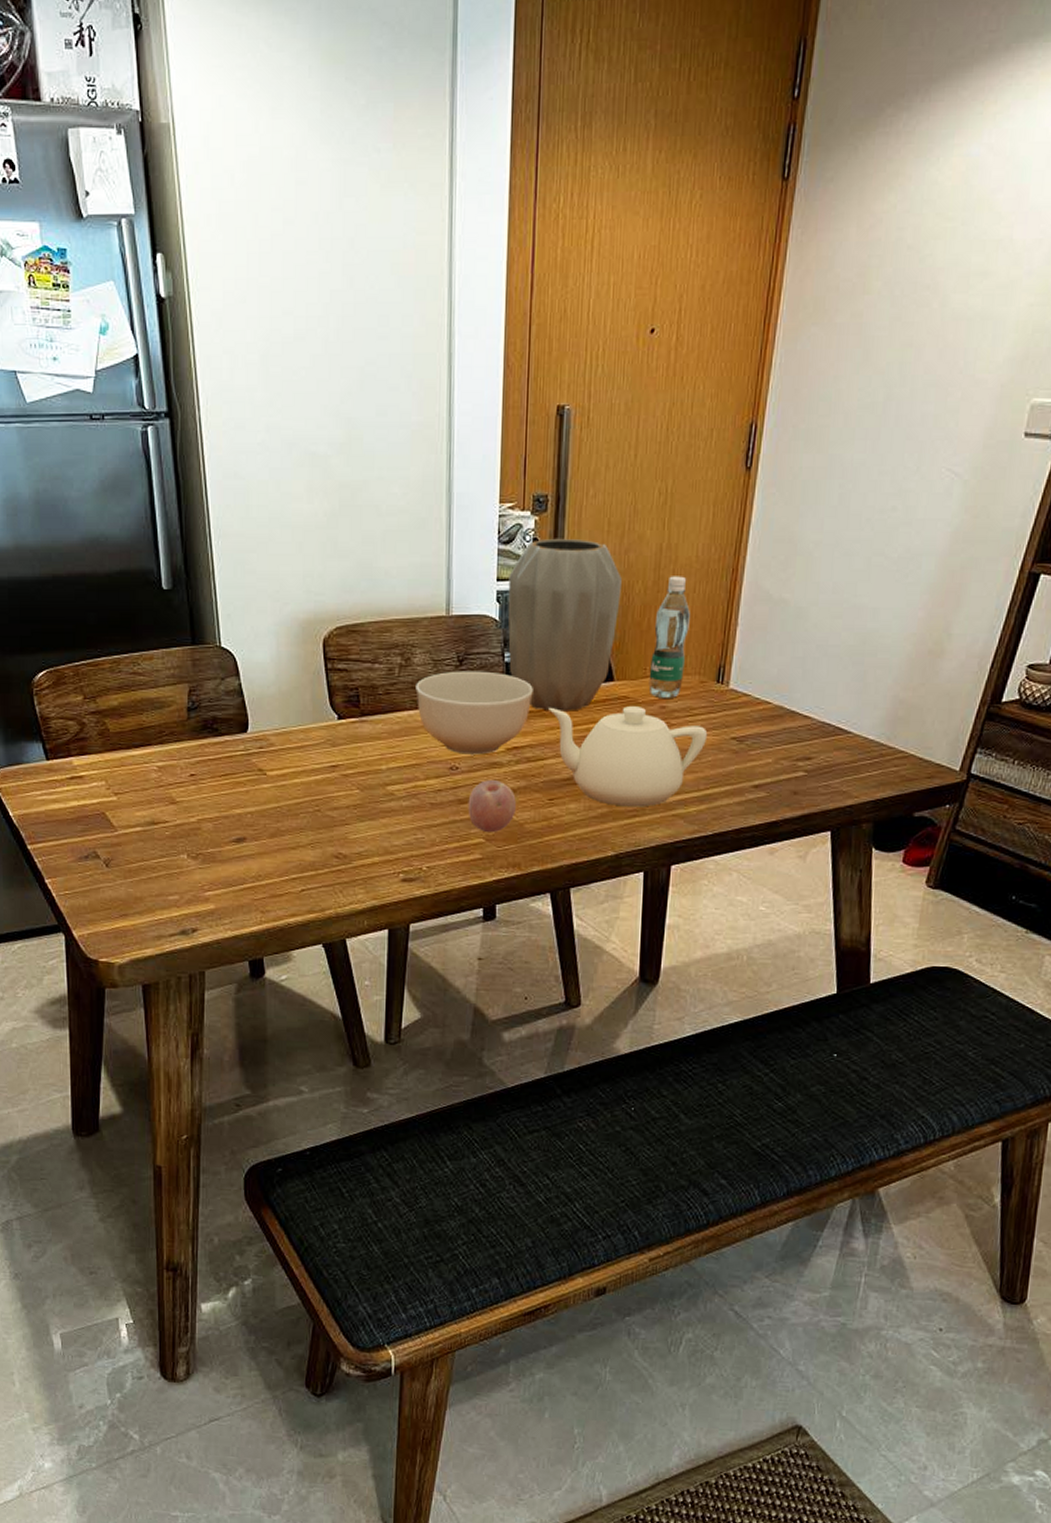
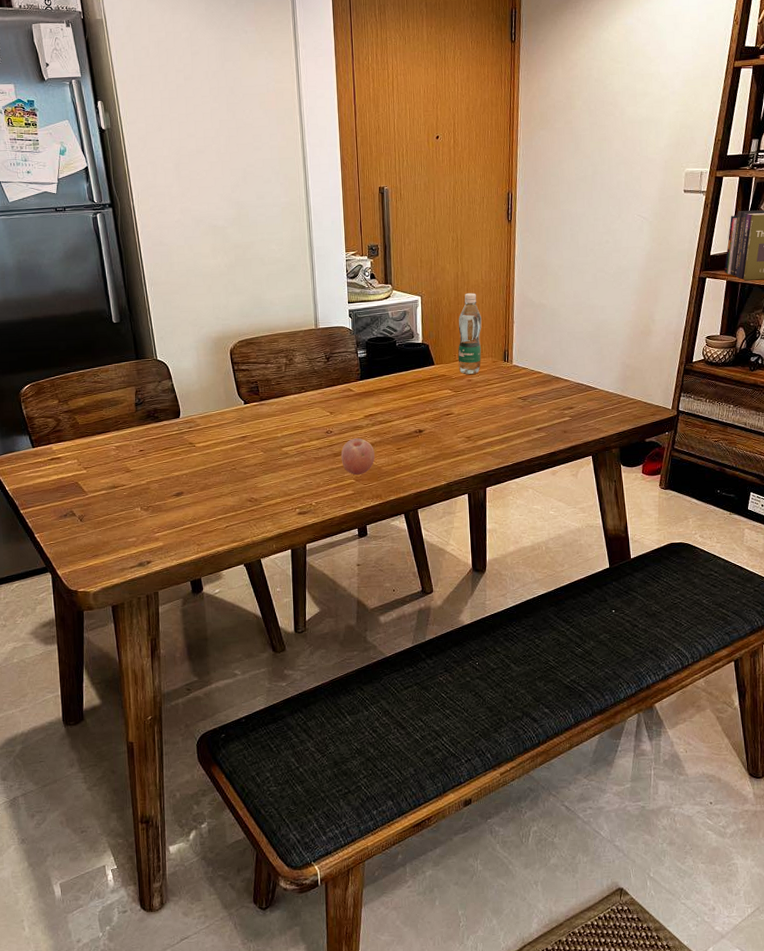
bowl: present [415,671,533,755] -> none [297,364,380,422]
vase: present [507,538,622,711] -> none [356,272,434,388]
teapot: present [549,706,708,807] -> none [391,381,502,450]

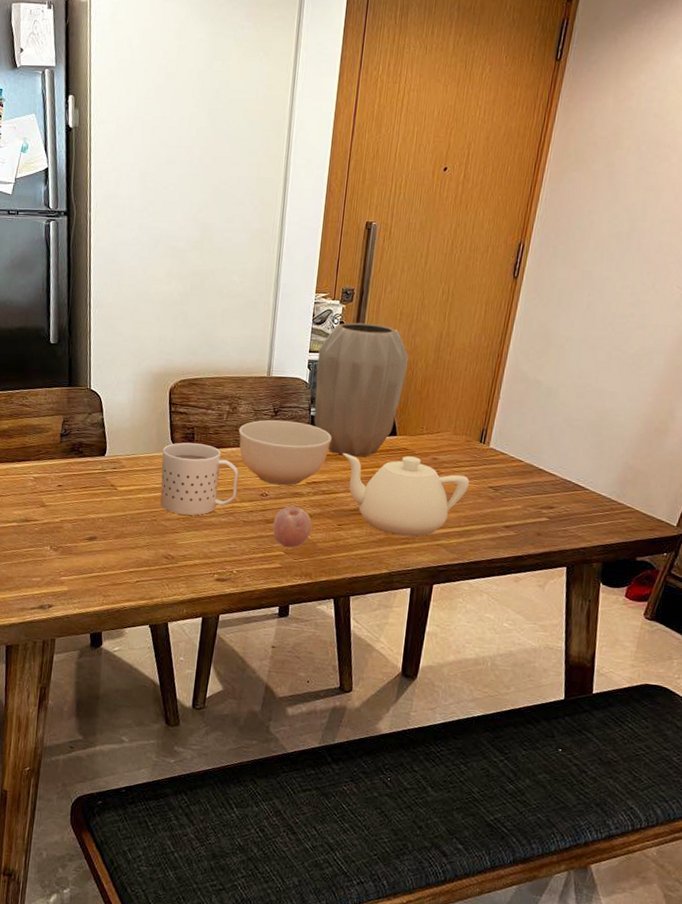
mug: none [232,395,305,460] -> present [160,442,239,516]
bowl: none [297,364,380,422] -> present [238,419,332,486]
vase: none [356,272,434,388] -> present [314,322,408,457]
teapot: none [391,381,502,450] -> present [343,452,470,537]
bottle: present [458,293,482,374] -> none [424,357,462,452]

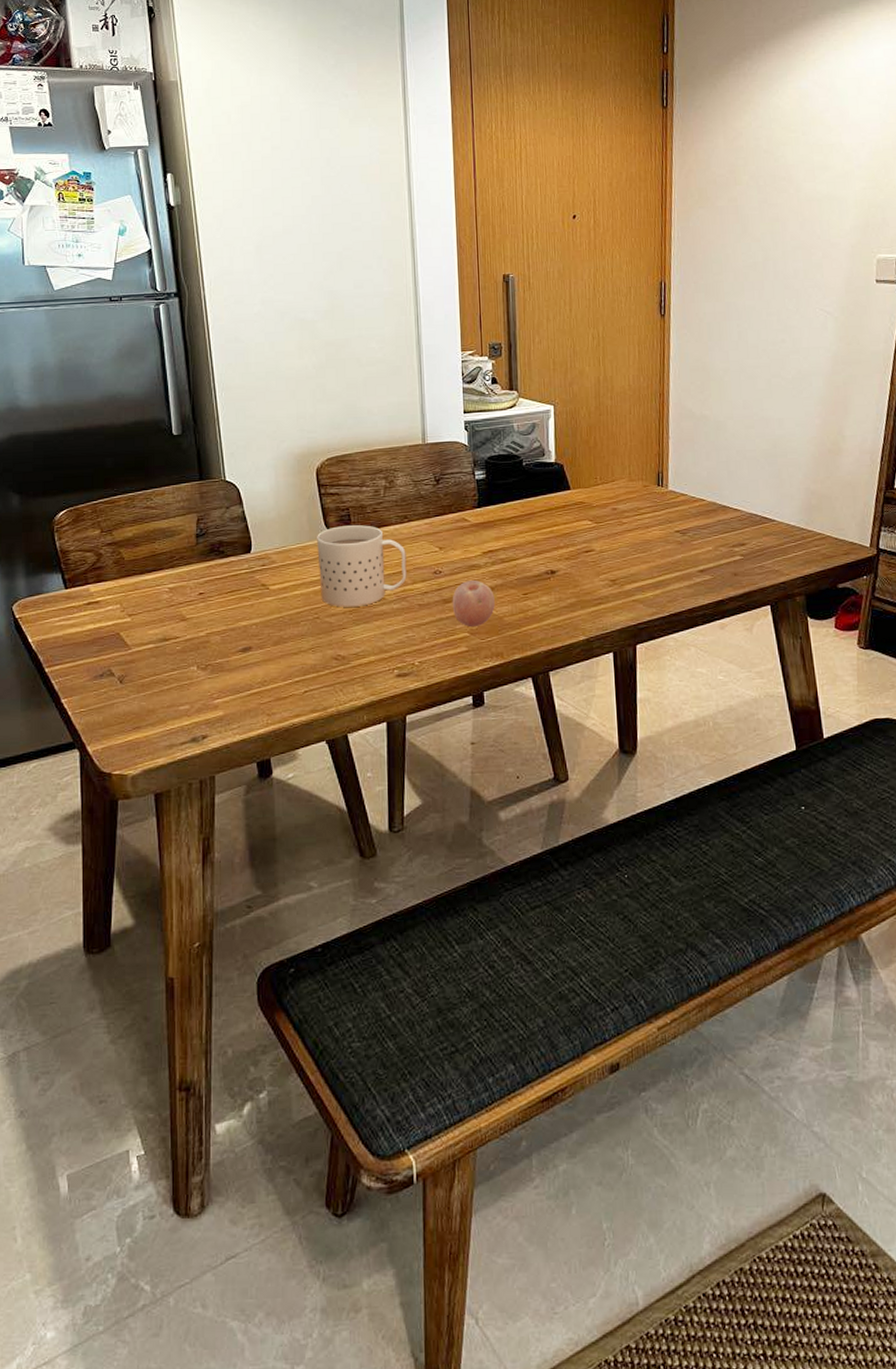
bowl: present [238,419,332,486] -> none [399,488,502,560]
vase: present [314,322,408,457] -> none [474,376,570,518]
teapot: present [343,452,470,537] -> none [517,510,655,596]

